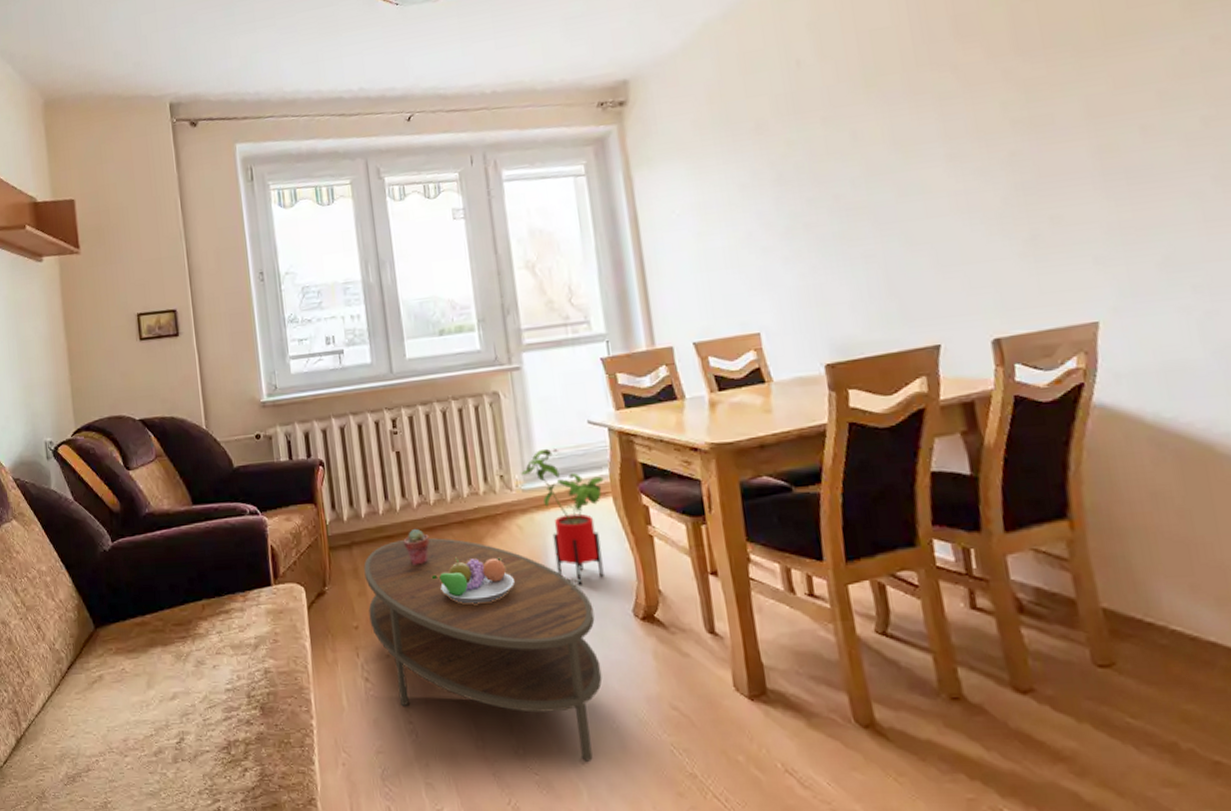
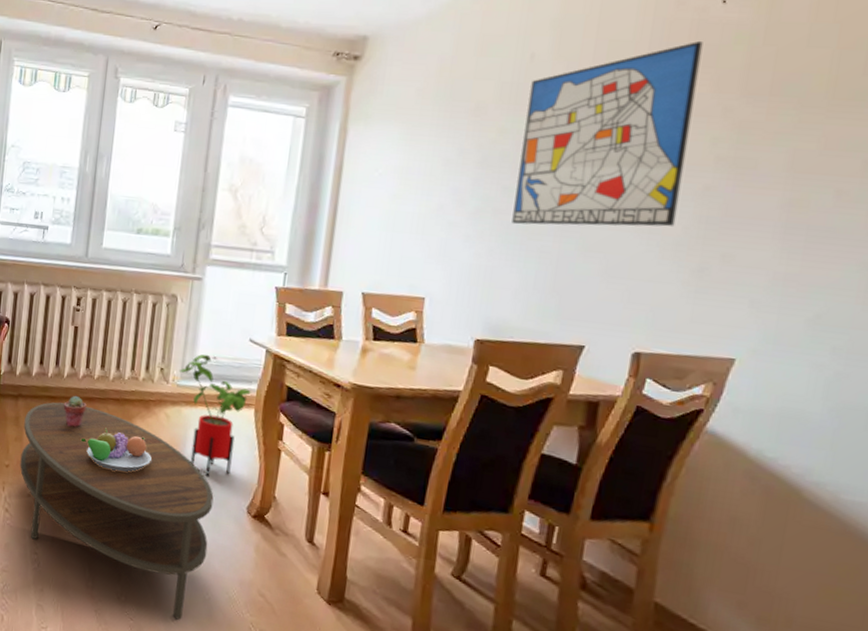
wall art: none [804,11,993,235] -> present [512,40,703,227]

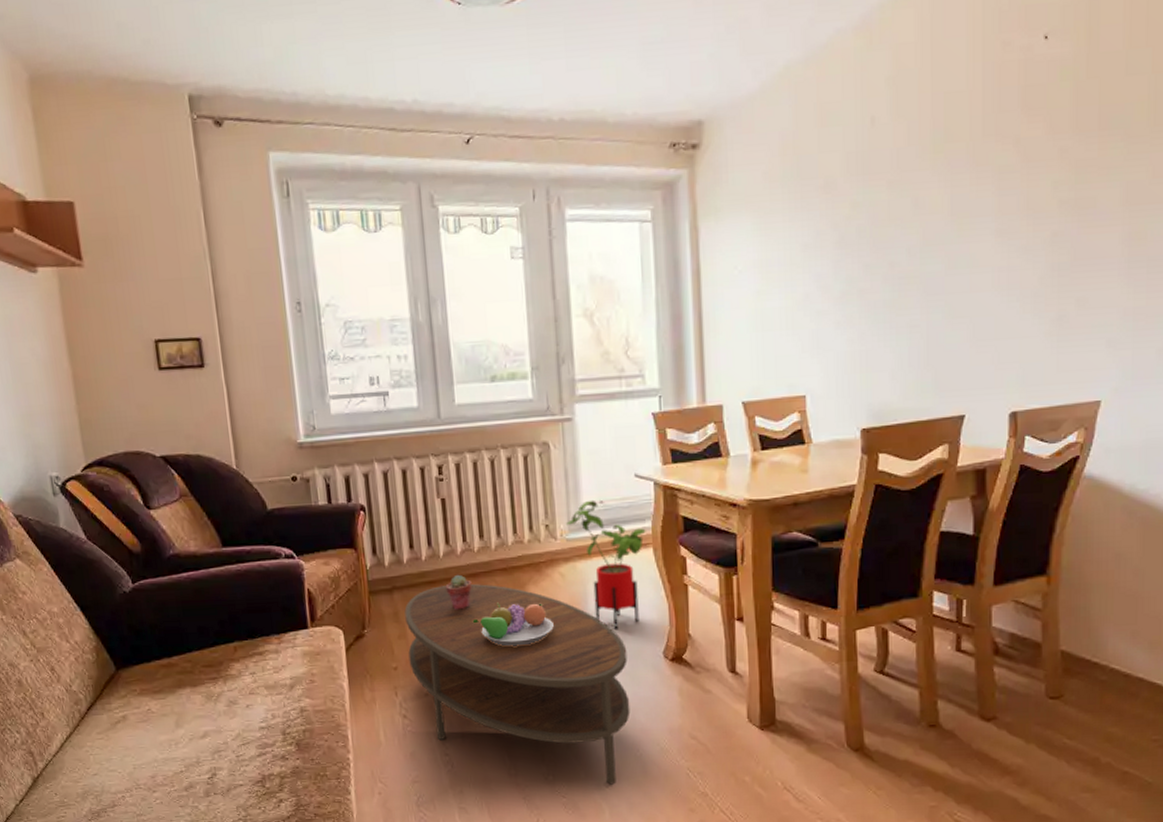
wall art: present [512,40,703,227] -> none [876,81,1032,303]

